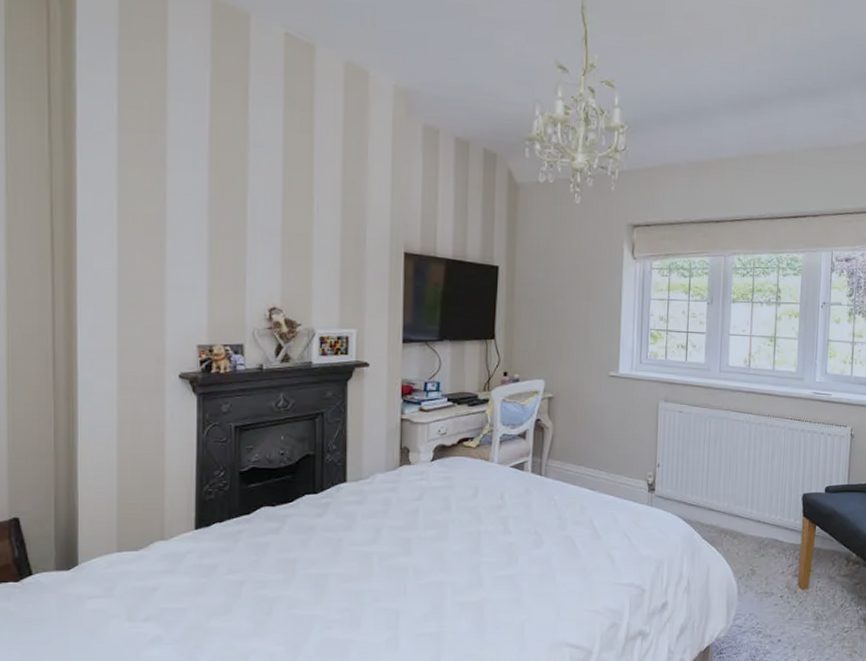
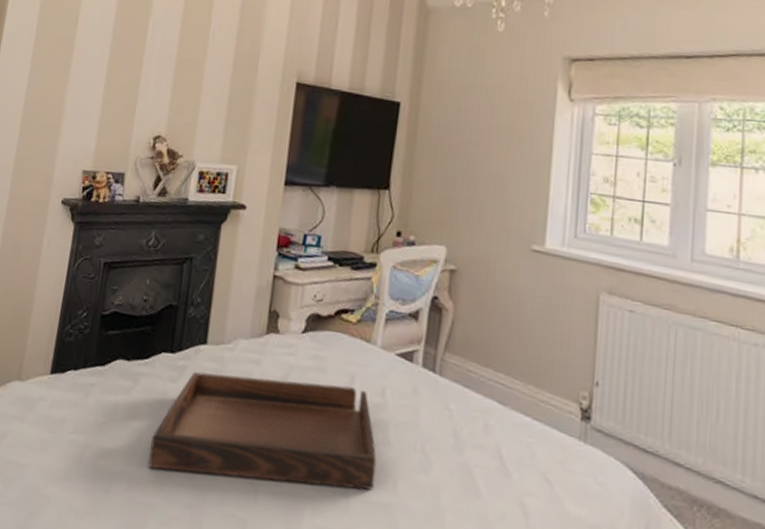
serving tray: none [305,496,501,588] -> present [148,371,377,491]

